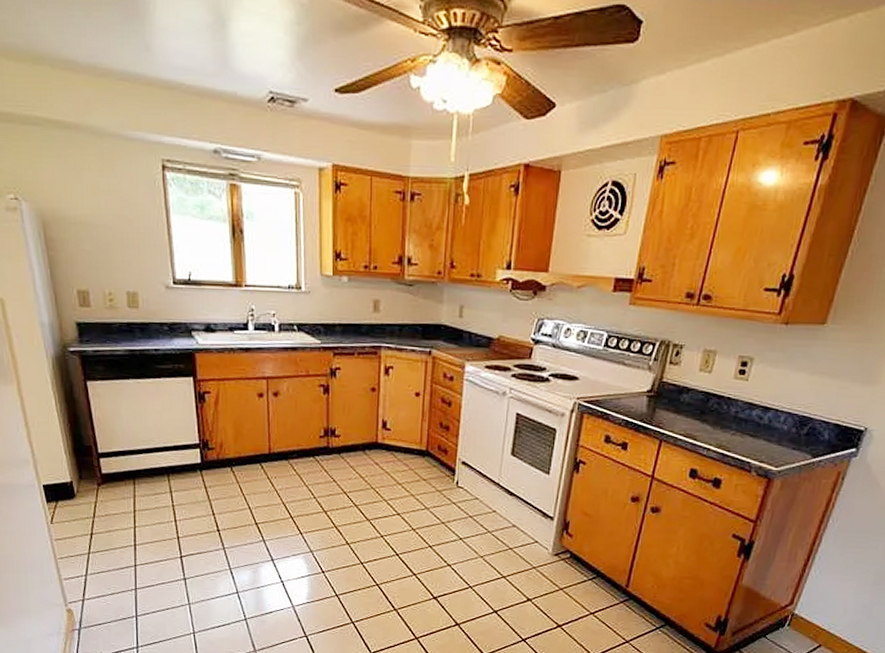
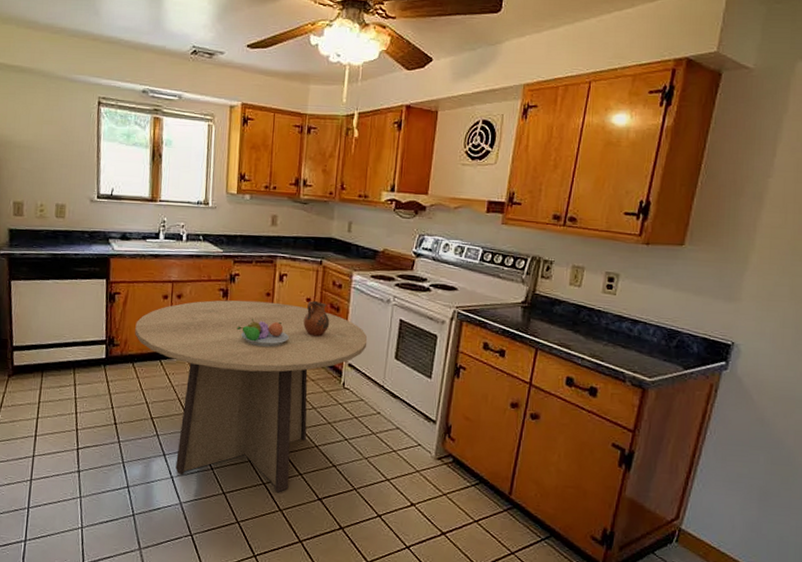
dining table: none [230,396,482,593] -> present [135,300,368,493]
fruit bowl: none [341,416,398,446] -> present [237,318,289,347]
pitcher: none [413,394,441,434] -> present [303,300,330,337]

